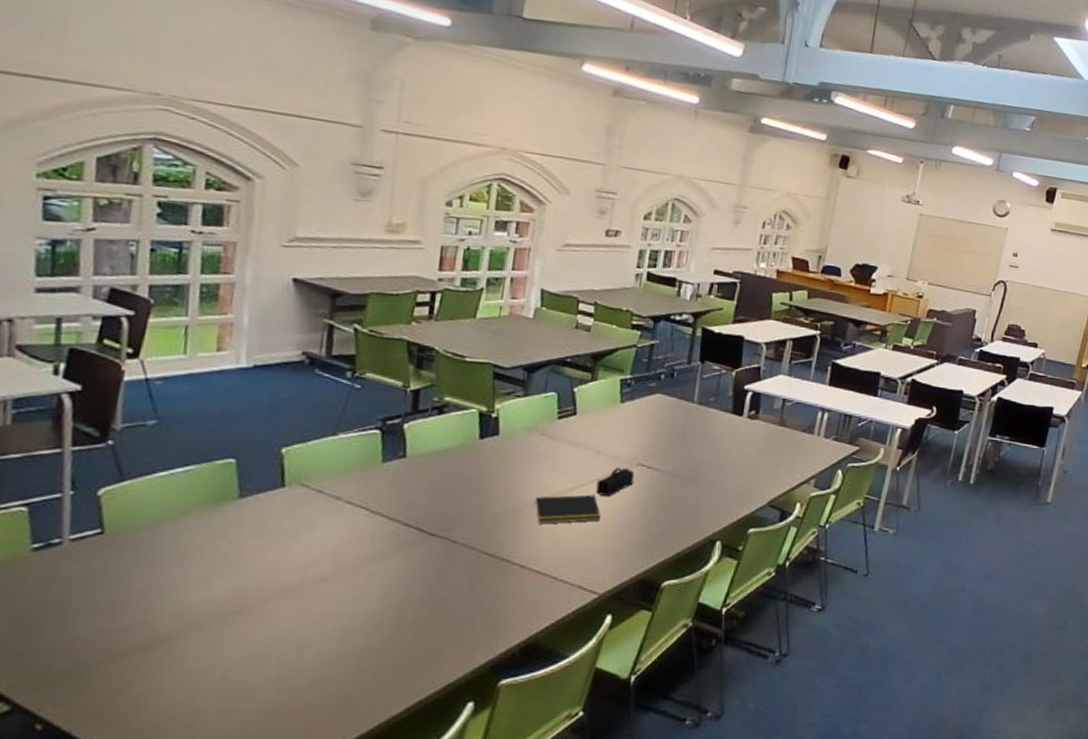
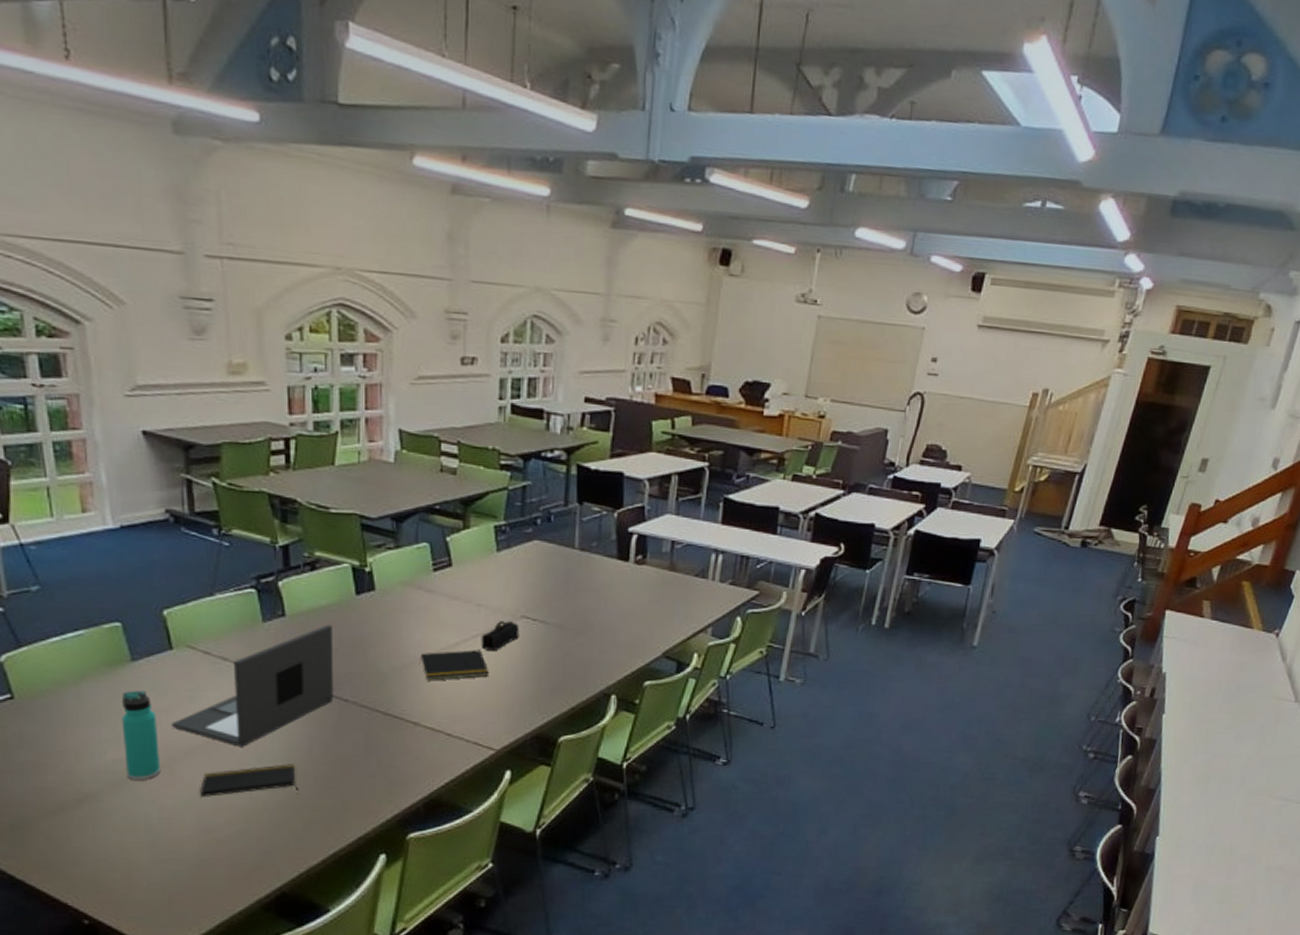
thermos bottle: none [210,528,256,622] -> present [121,691,160,780]
laptop: none [268,466,452,588] -> present [170,624,334,747]
notepad: none [286,606,392,640] -> present [200,764,297,797]

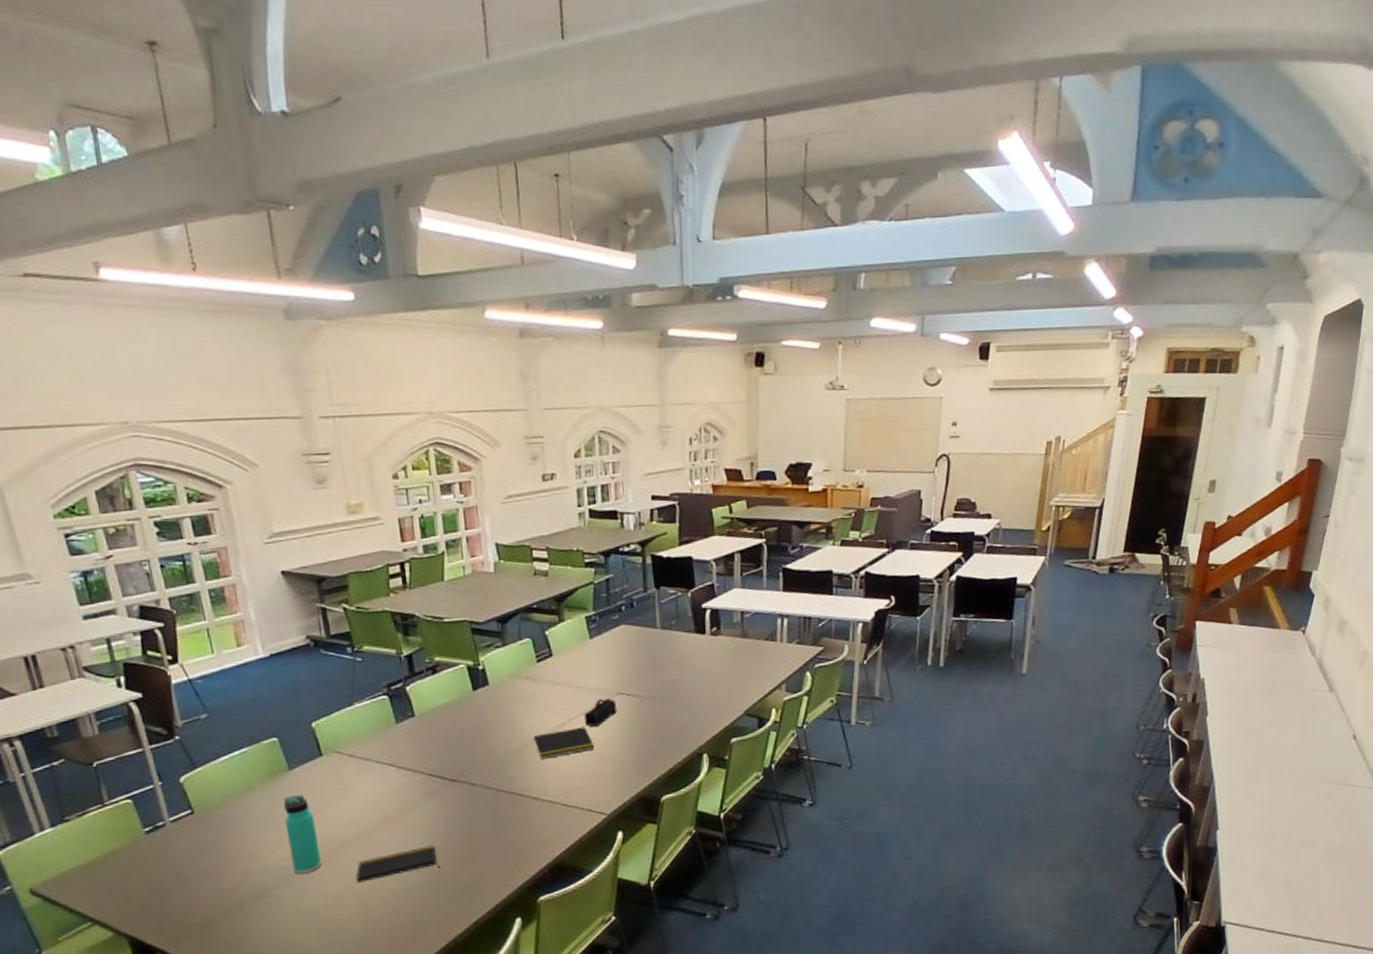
laptop: present [170,624,334,747] -> none [326,719,463,835]

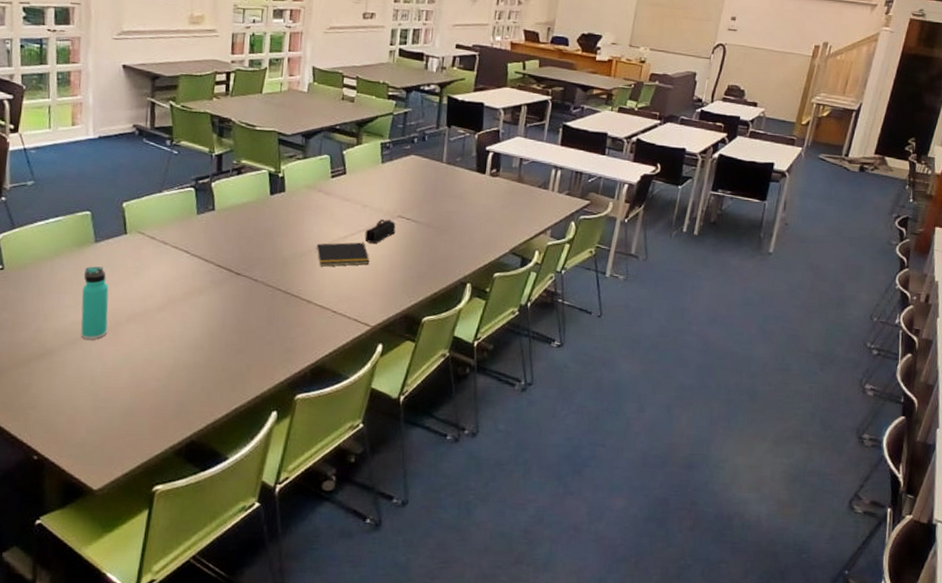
notepad: present [356,845,440,883] -> none [135,331,212,357]

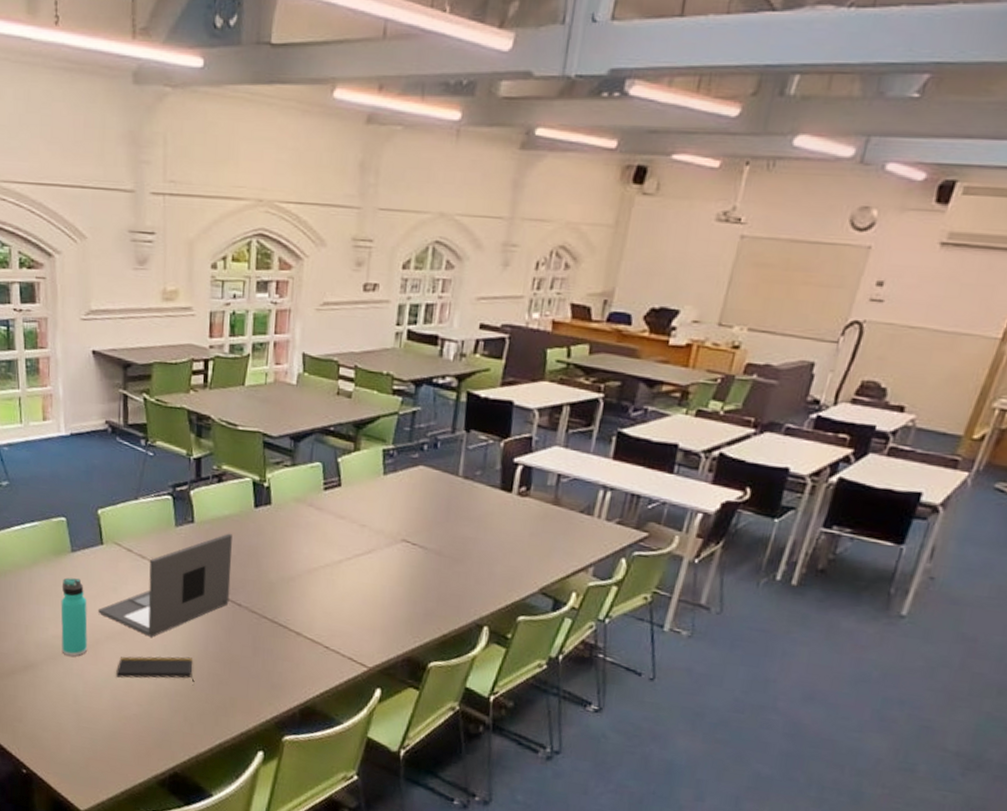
laptop: none [119,218,250,316] -> present [97,533,232,637]
notepad: none [135,331,212,357] -> present [116,656,194,686]
notepad: present [315,242,370,267] -> none [305,567,368,596]
pencil case: present [364,219,396,244] -> none [362,542,400,572]

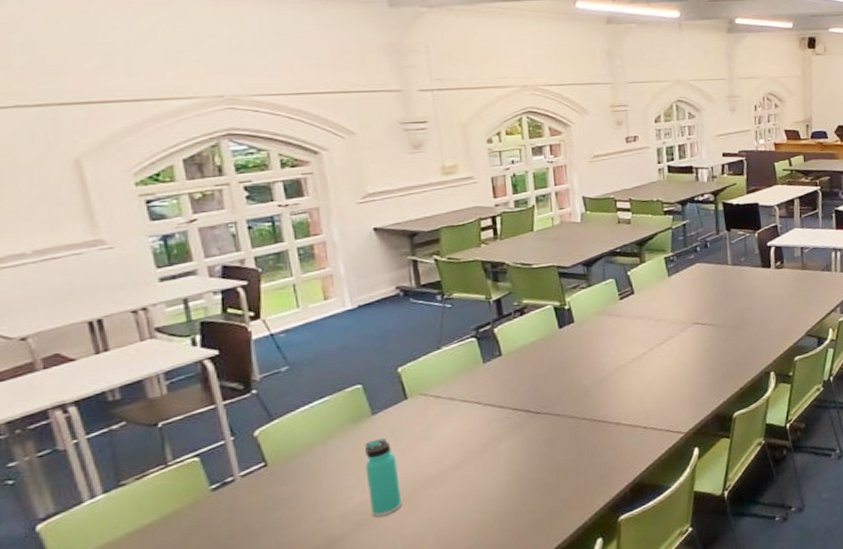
laptop: present [97,533,232,637] -> none [409,356,547,471]
notepad: present [116,656,194,686] -> none [438,476,523,520]

